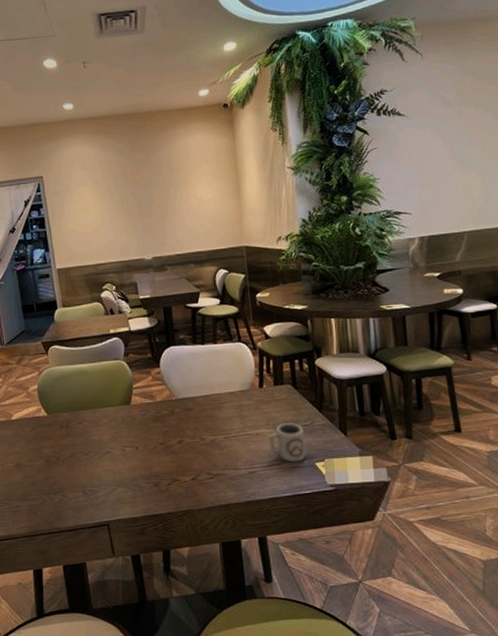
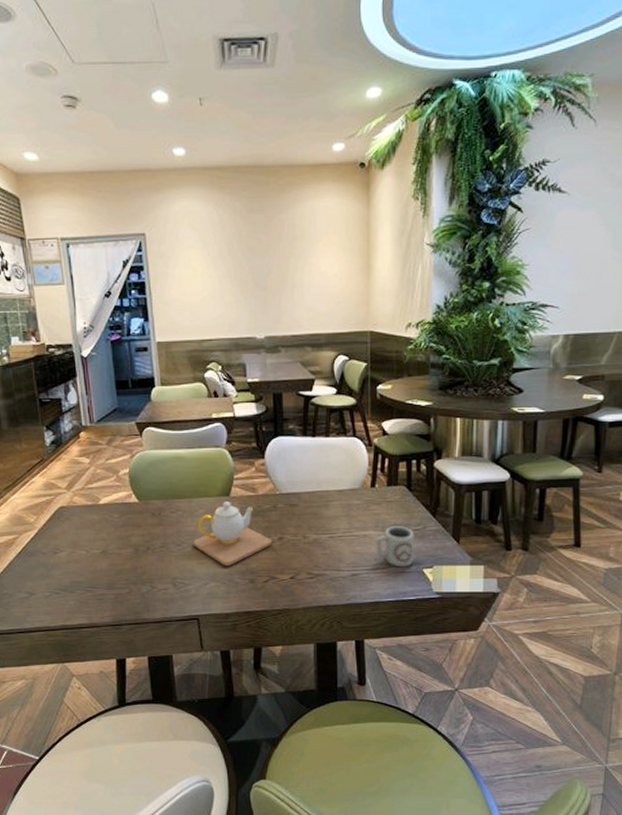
teapot: none [99,410,173,471] -> present [193,502,273,566]

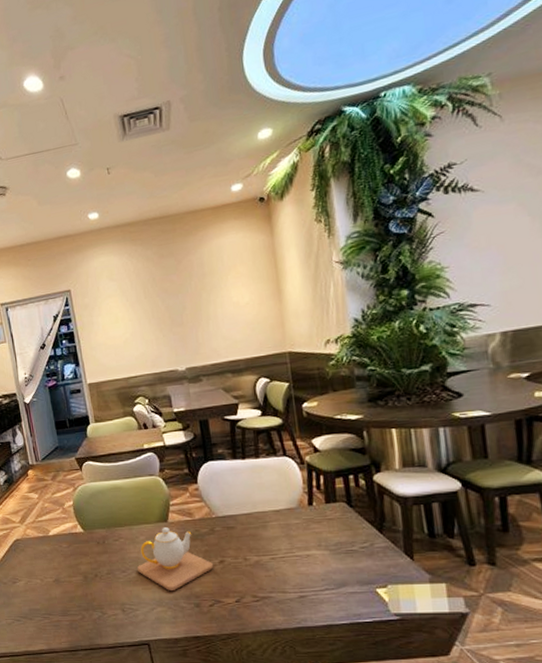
cup: present [376,525,414,567] -> none [320,543,365,588]

